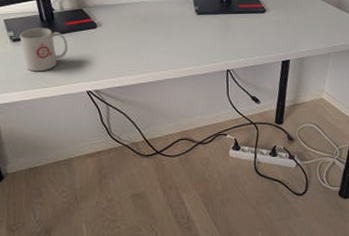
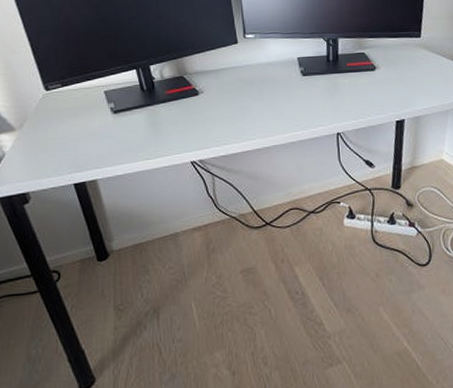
mug: present [19,28,68,72] -> none [120,97,170,144]

